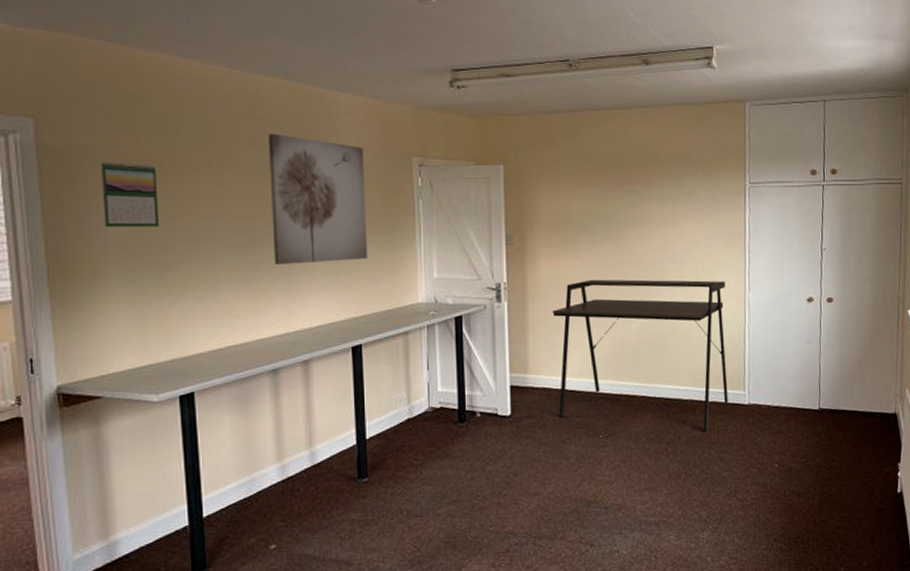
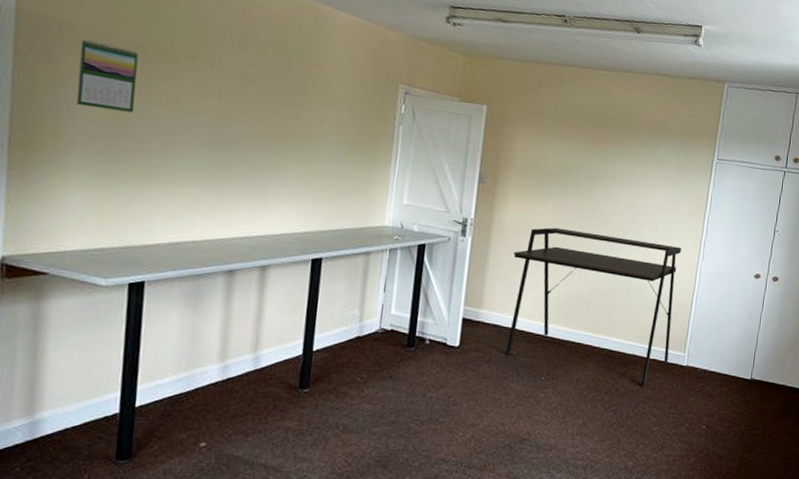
wall art: present [268,133,368,266] -> none [246,38,352,176]

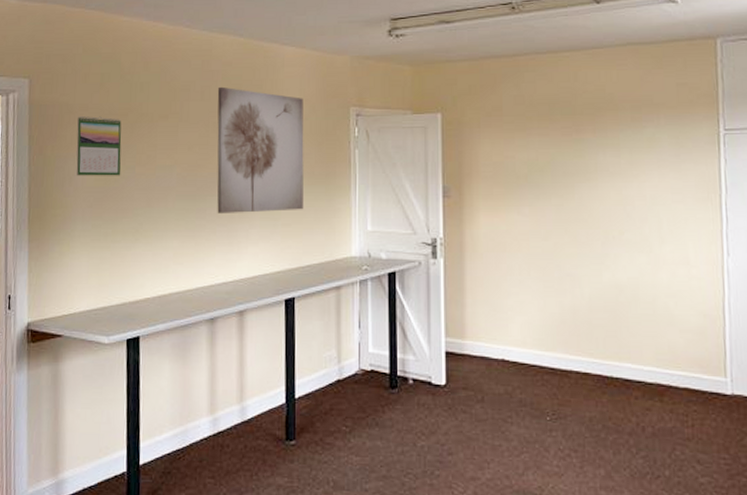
wall art: none [246,38,352,176] -> present [217,86,304,215]
desk: present [505,227,682,386] -> none [492,237,705,423]

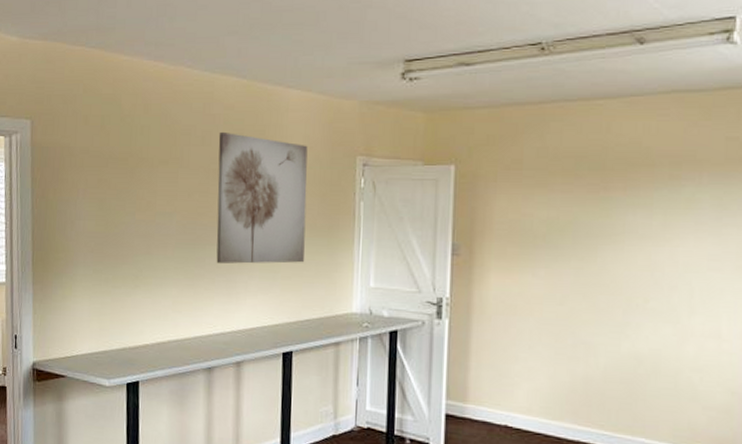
calendar: present [76,116,122,176] -> none [77,160,122,222]

